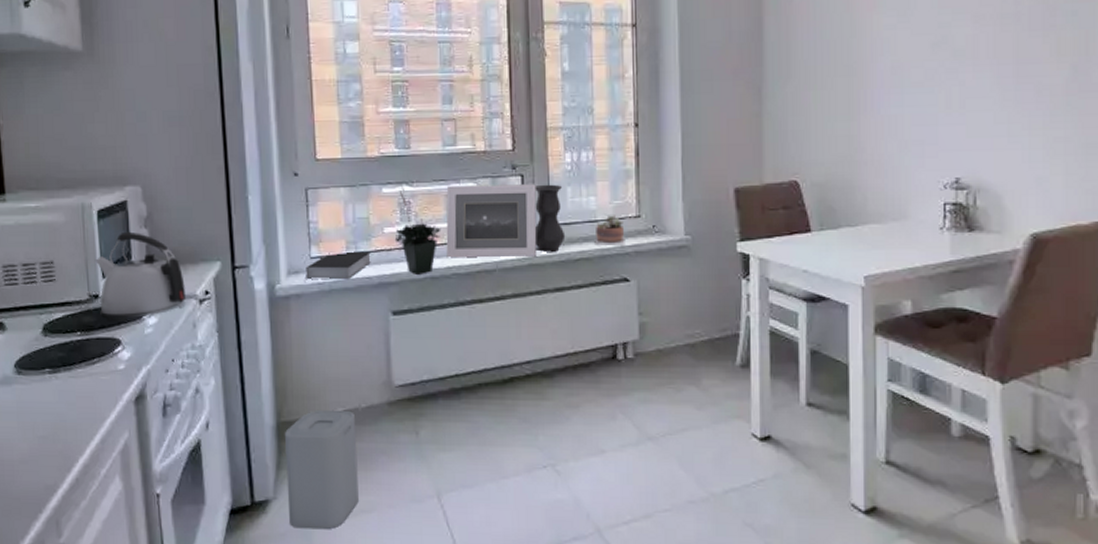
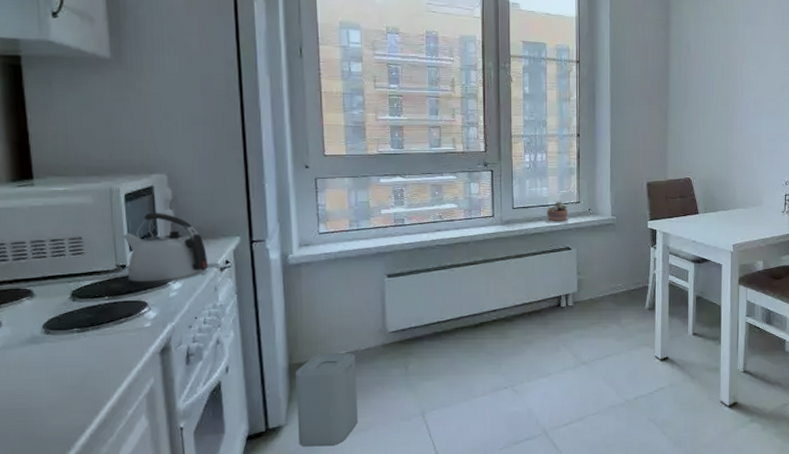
book: present [303,251,371,282] -> none [312,228,370,252]
potted plant: present [394,186,441,274] -> none [390,178,428,246]
picture frame: present [446,184,538,258] -> none [431,178,503,233]
vase: present [534,184,566,253] -> none [501,177,524,229]

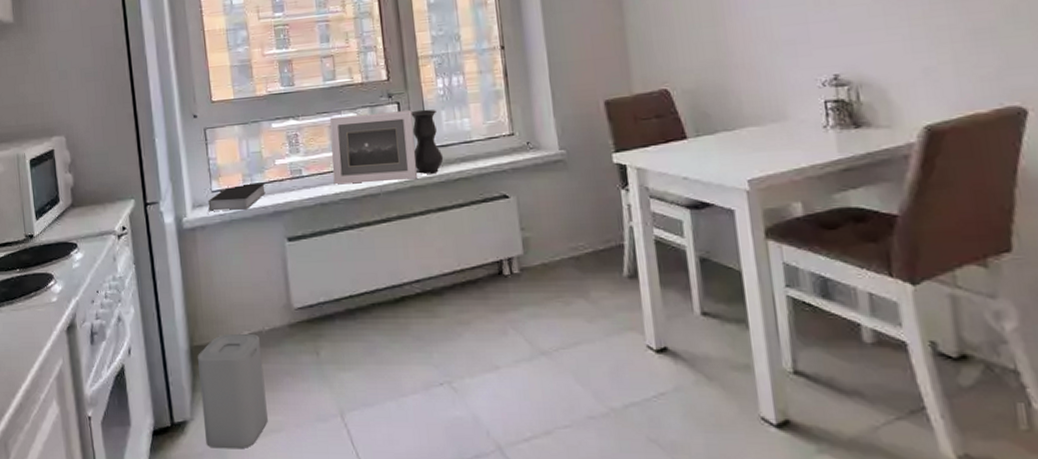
kettle: present [123,212,207,288] -> none [30,177,106,259]
book: none [312,228,370,252] -> present [206,182,266,214]
picture frame: none [431,178,503,233] -> present [329,110,418,185]
vase: none [501,177,524,229] -> present [410,109,444,175]
succulent plant: present [546,201,568,224] -> none [471,134,502,165]

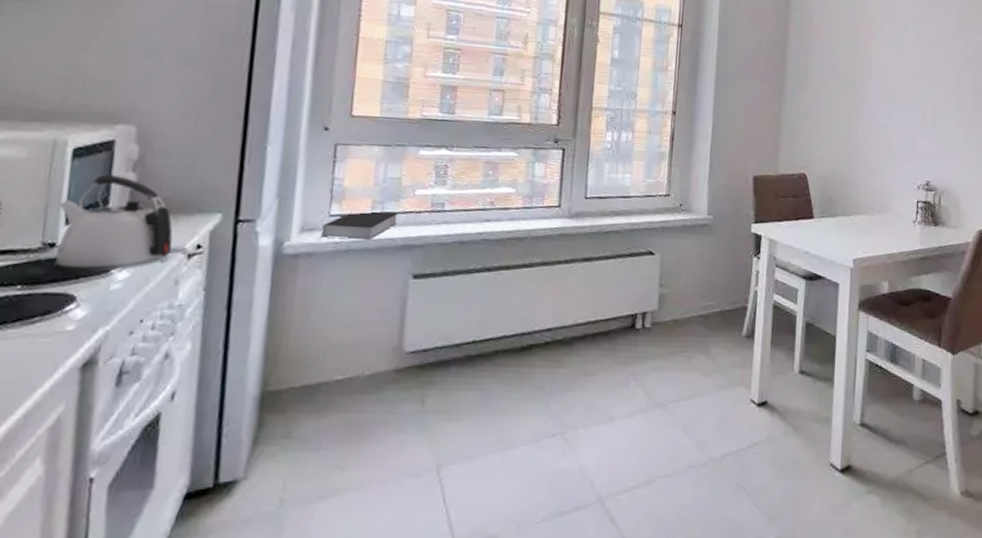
kettle: none [30,177,106,259] -> present [53,174,173,276]
trash can: present [197,334,268,448] -> none [258,379,356,511]
picture frame: present [329,110,418,185] -> none [478,153,576,228]
vase: present [410,109,444,175] -> none [569,159,600,225]

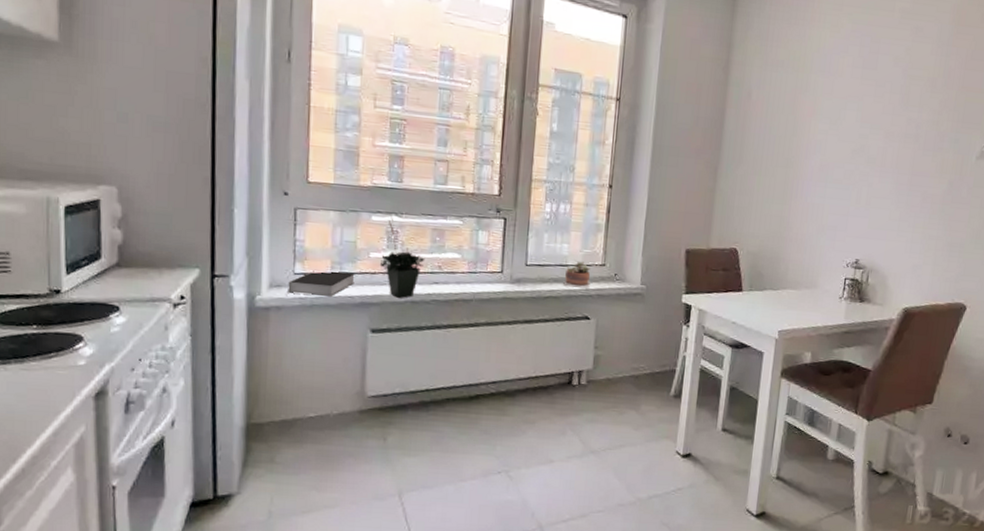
kettle: present [53,174,173,276] -> none [59,230,159,319]
potted plant: none [425,150,477,239] -> present [379,216,426,298]
succulent plant: none [625,192,655,221] -> present [563,261,591,289]

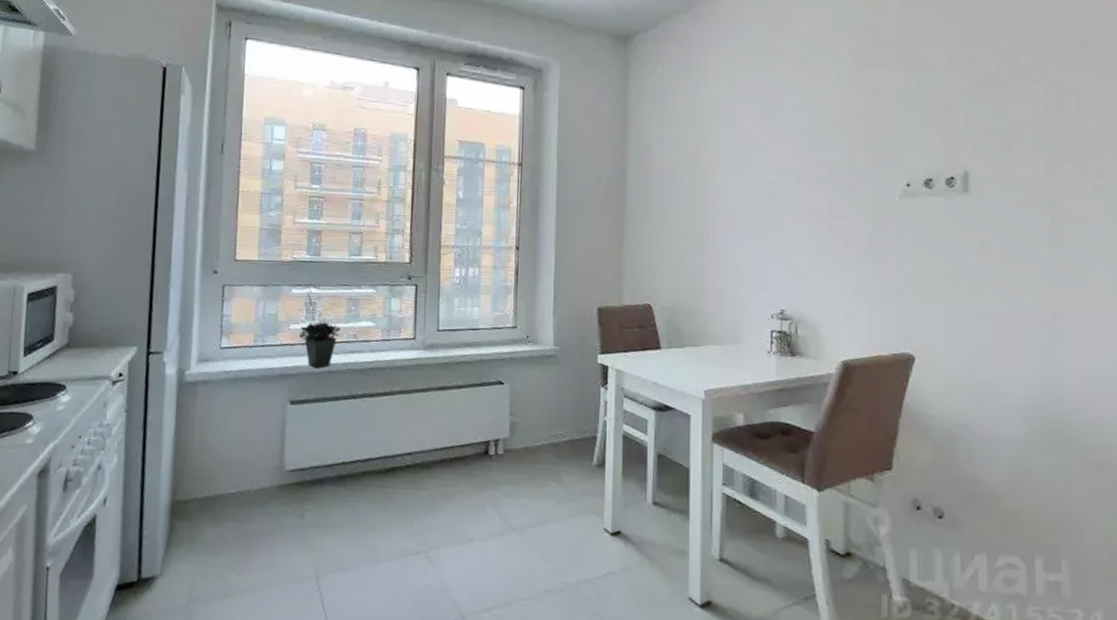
book: present [285,271,355,296] -> none [211,344,276,370]
succulent plant: present [563,261,591,289] -> none [475,324,502,352]

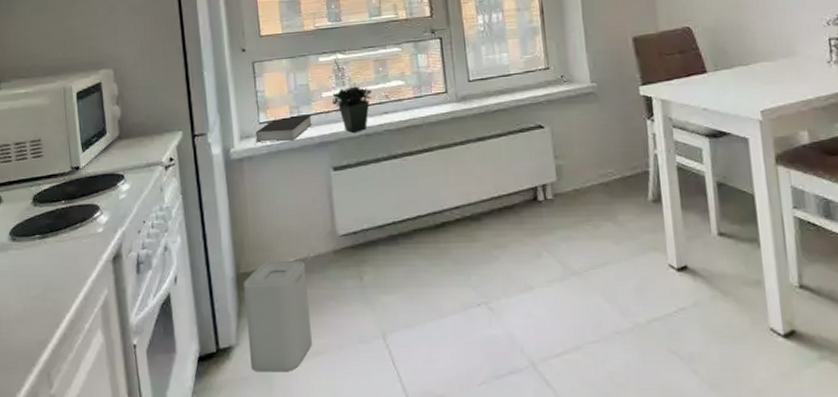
trash can: none [172,491,246,607] -> present [243,261,312,371]
book: none [211,344,276,370] -> present [254,114,312,145]

